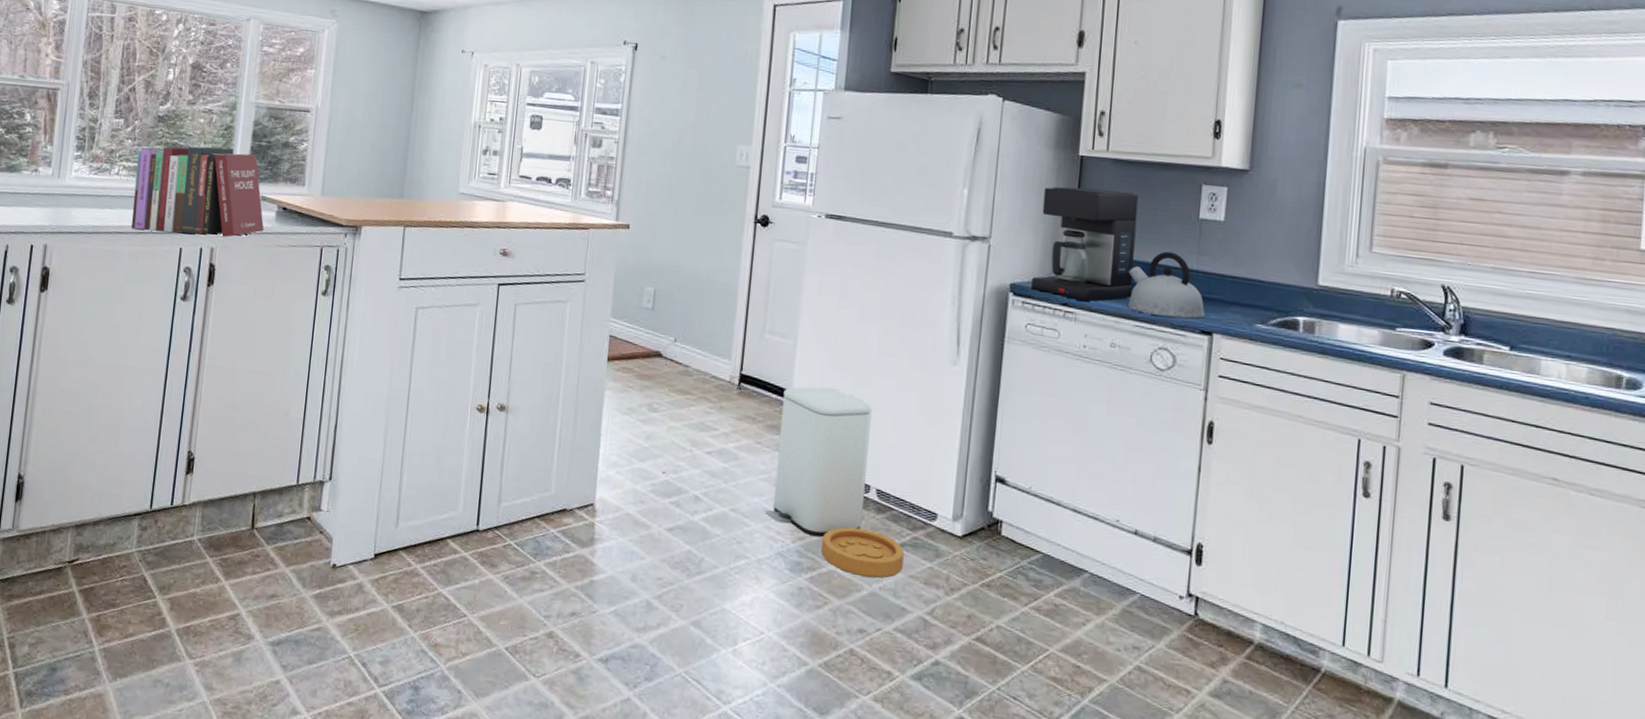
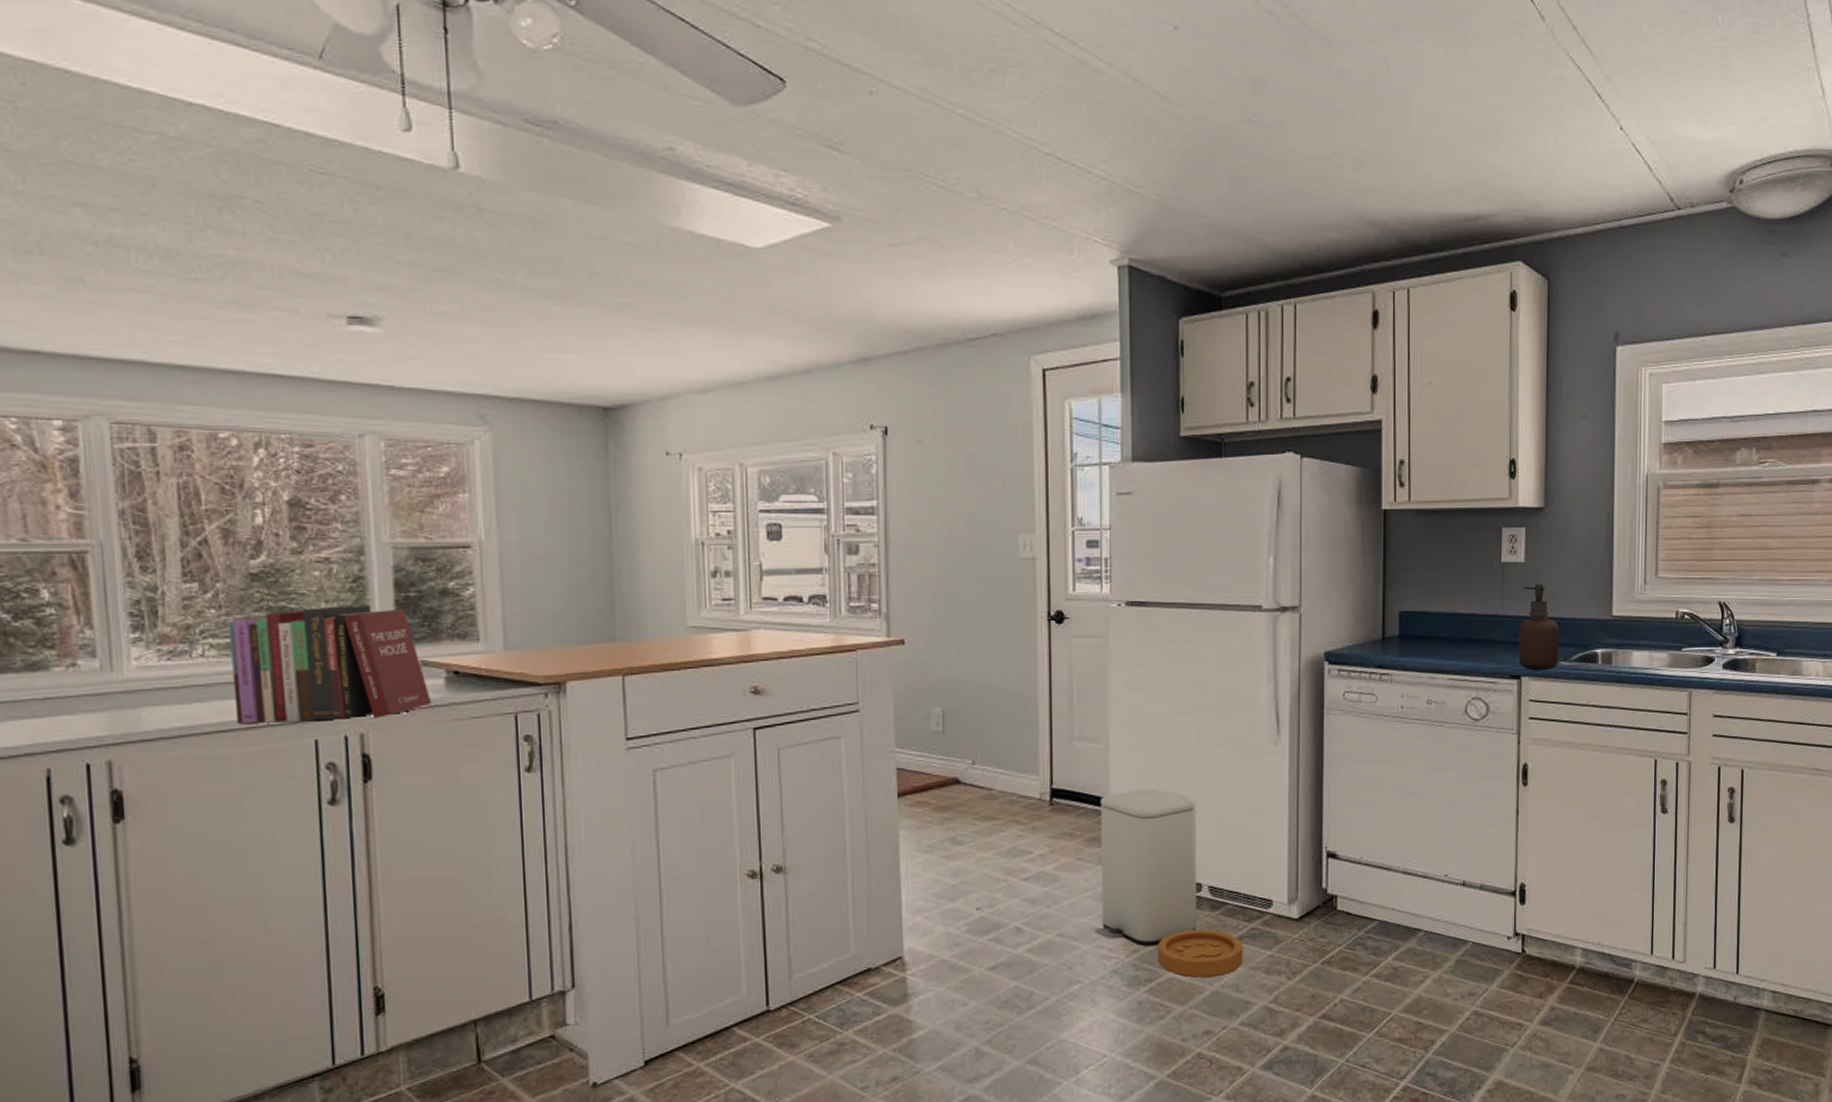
coffee maker: present [1031,187,1139,302] -> none [1346,543,1443,662]
kettle: present [1126,251,1207,319] -> none [1438,600,1514,667]
soap dispenser: none [1211,243,1258,330] -> present [1518,583,1559,670]

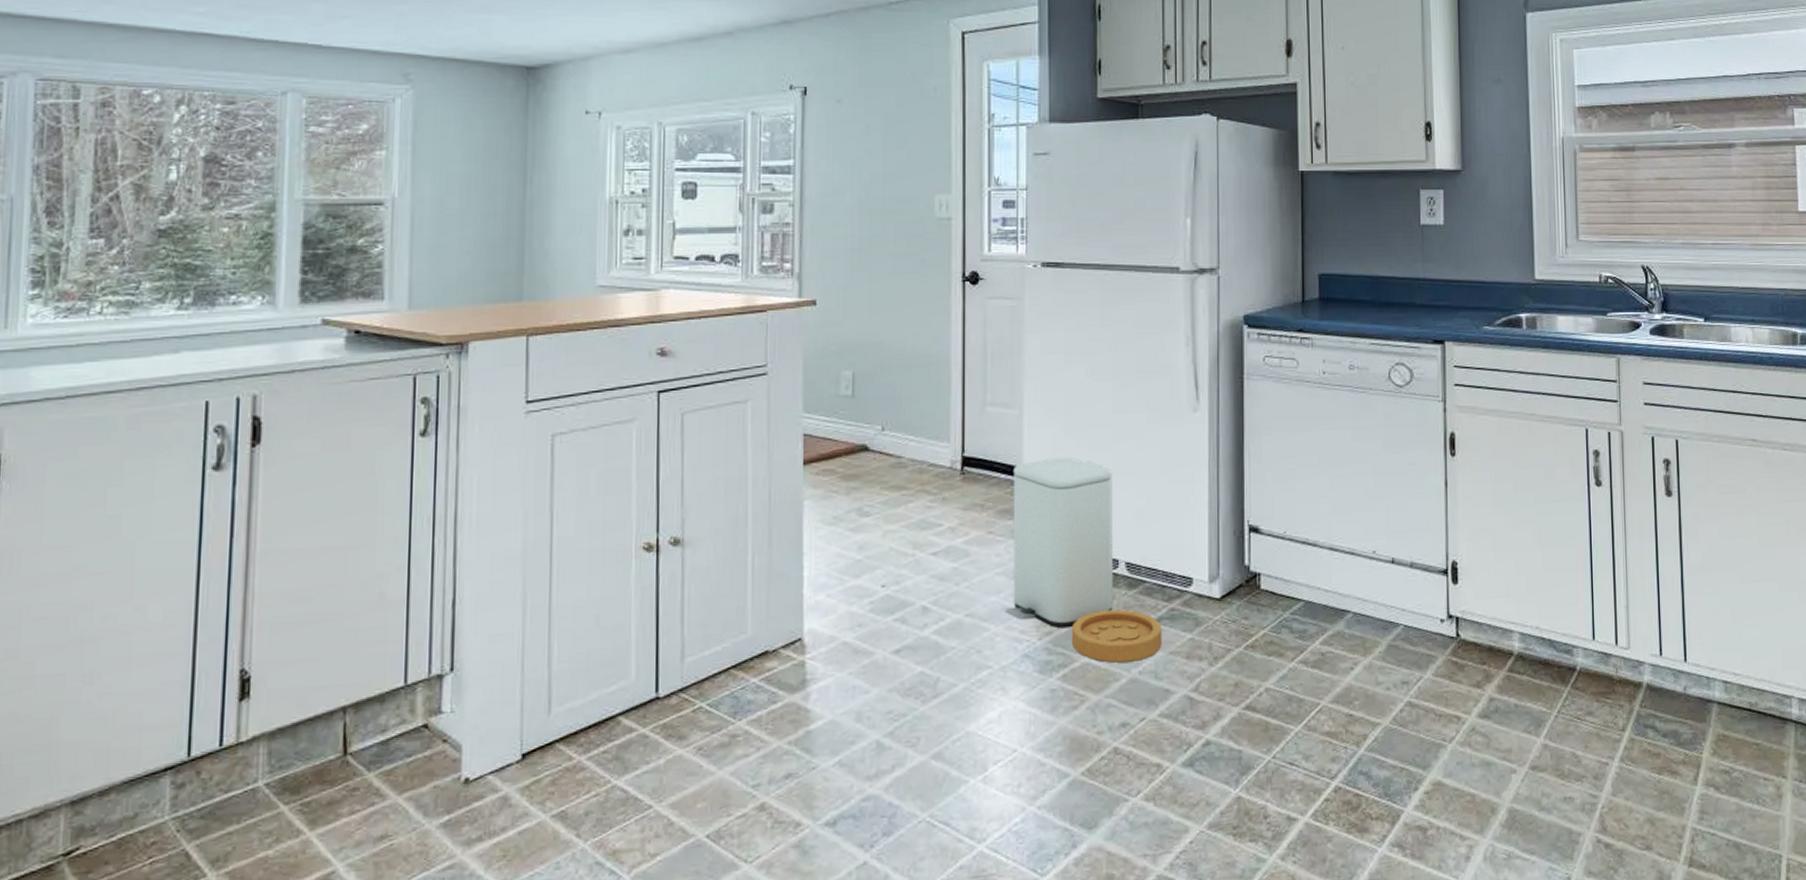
books: present [227,605,432,724] -> none [127,262,330,384]
soap dispenser: present [1518,583,1559,670] -> none [1440,246,1482,334]

